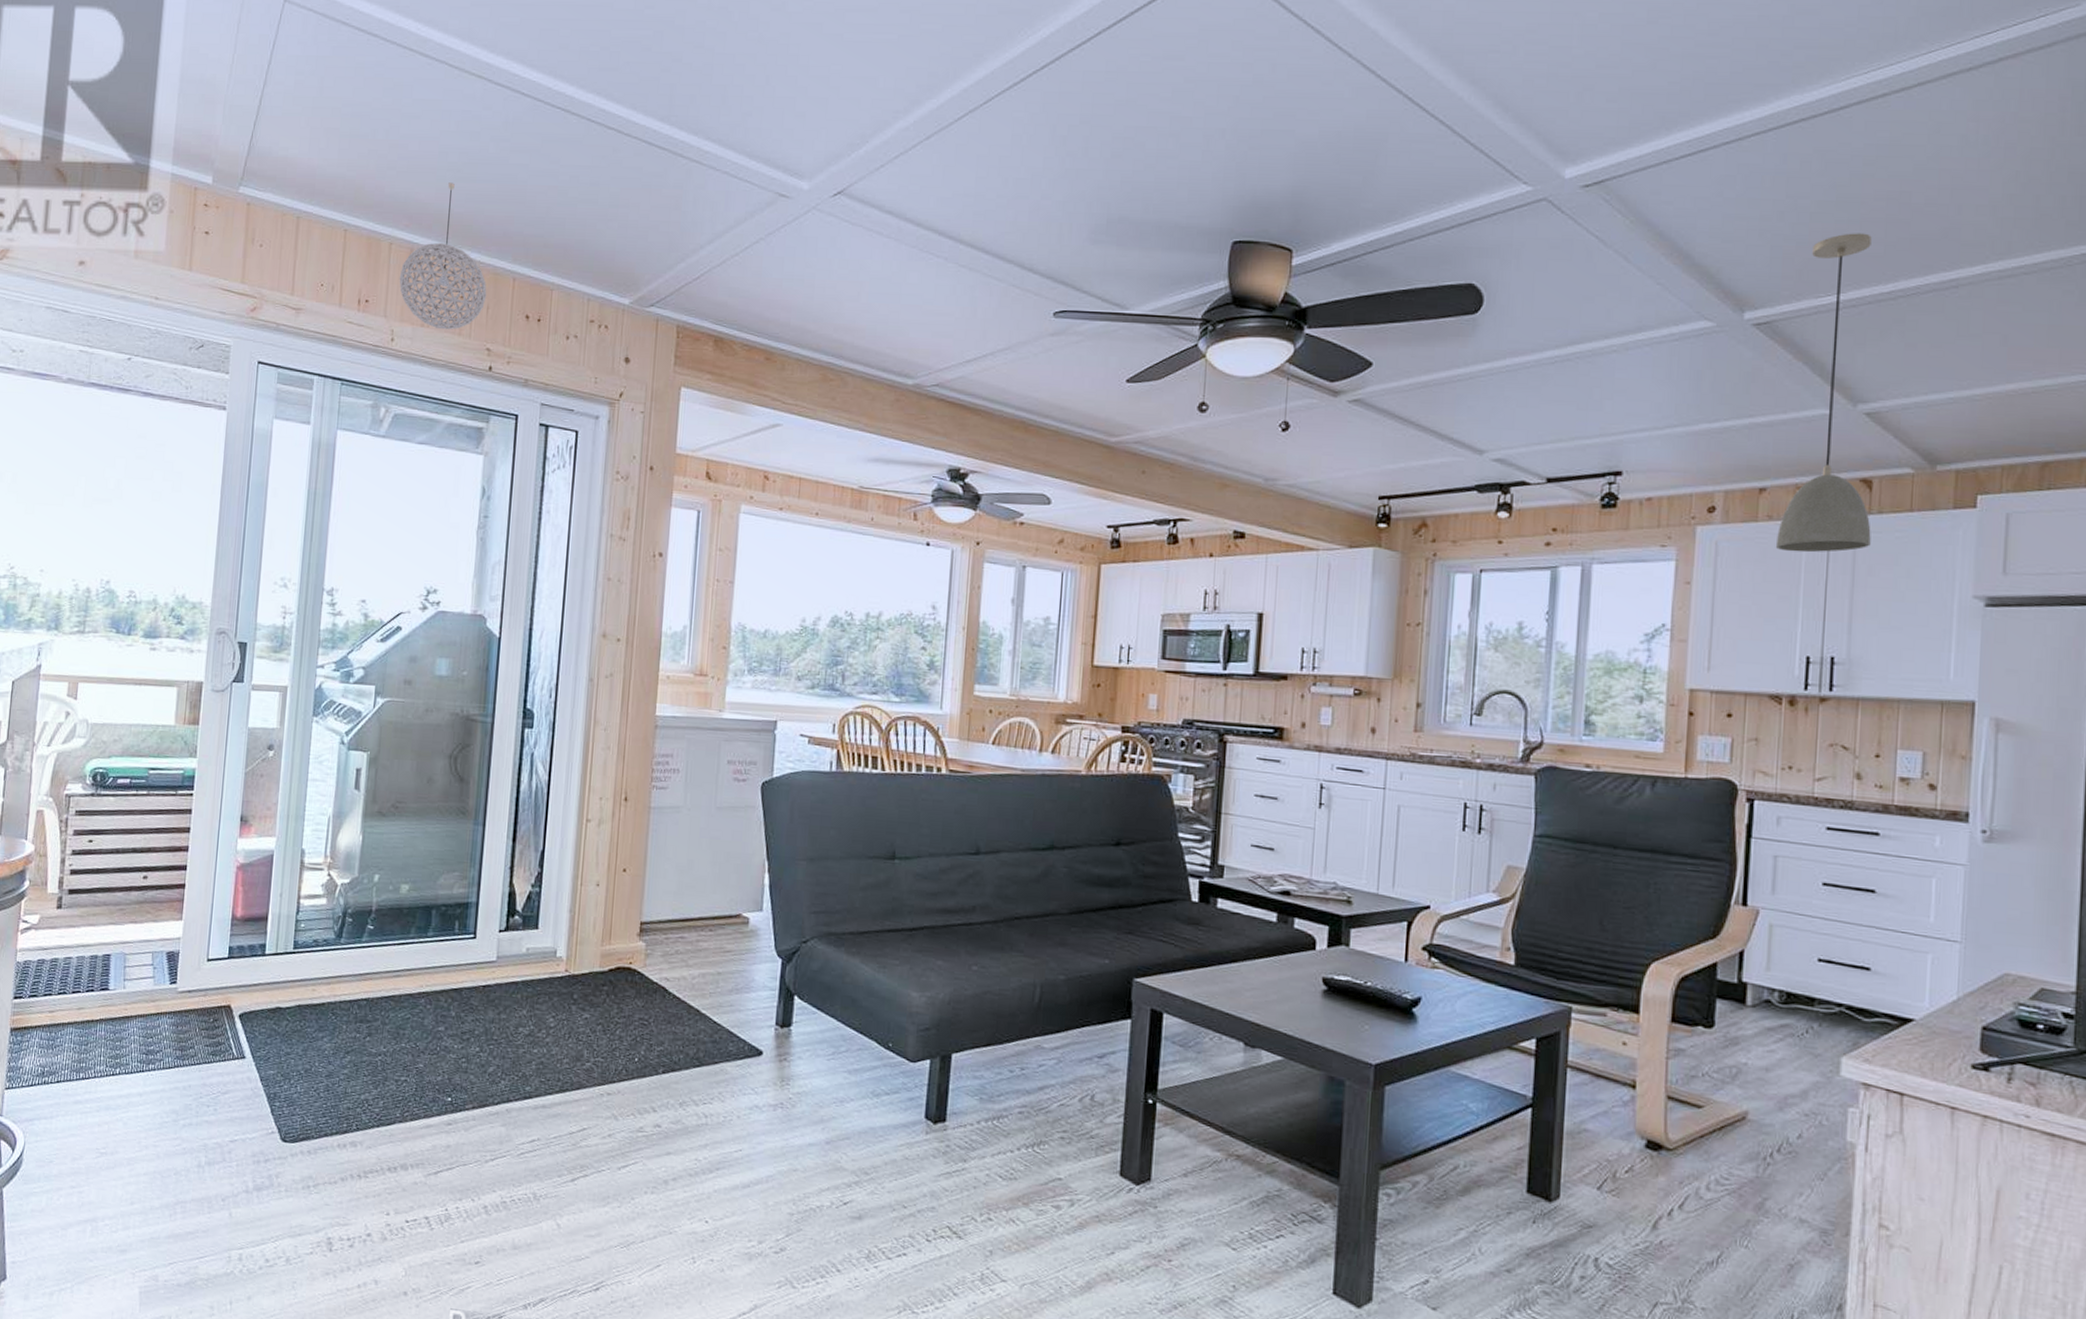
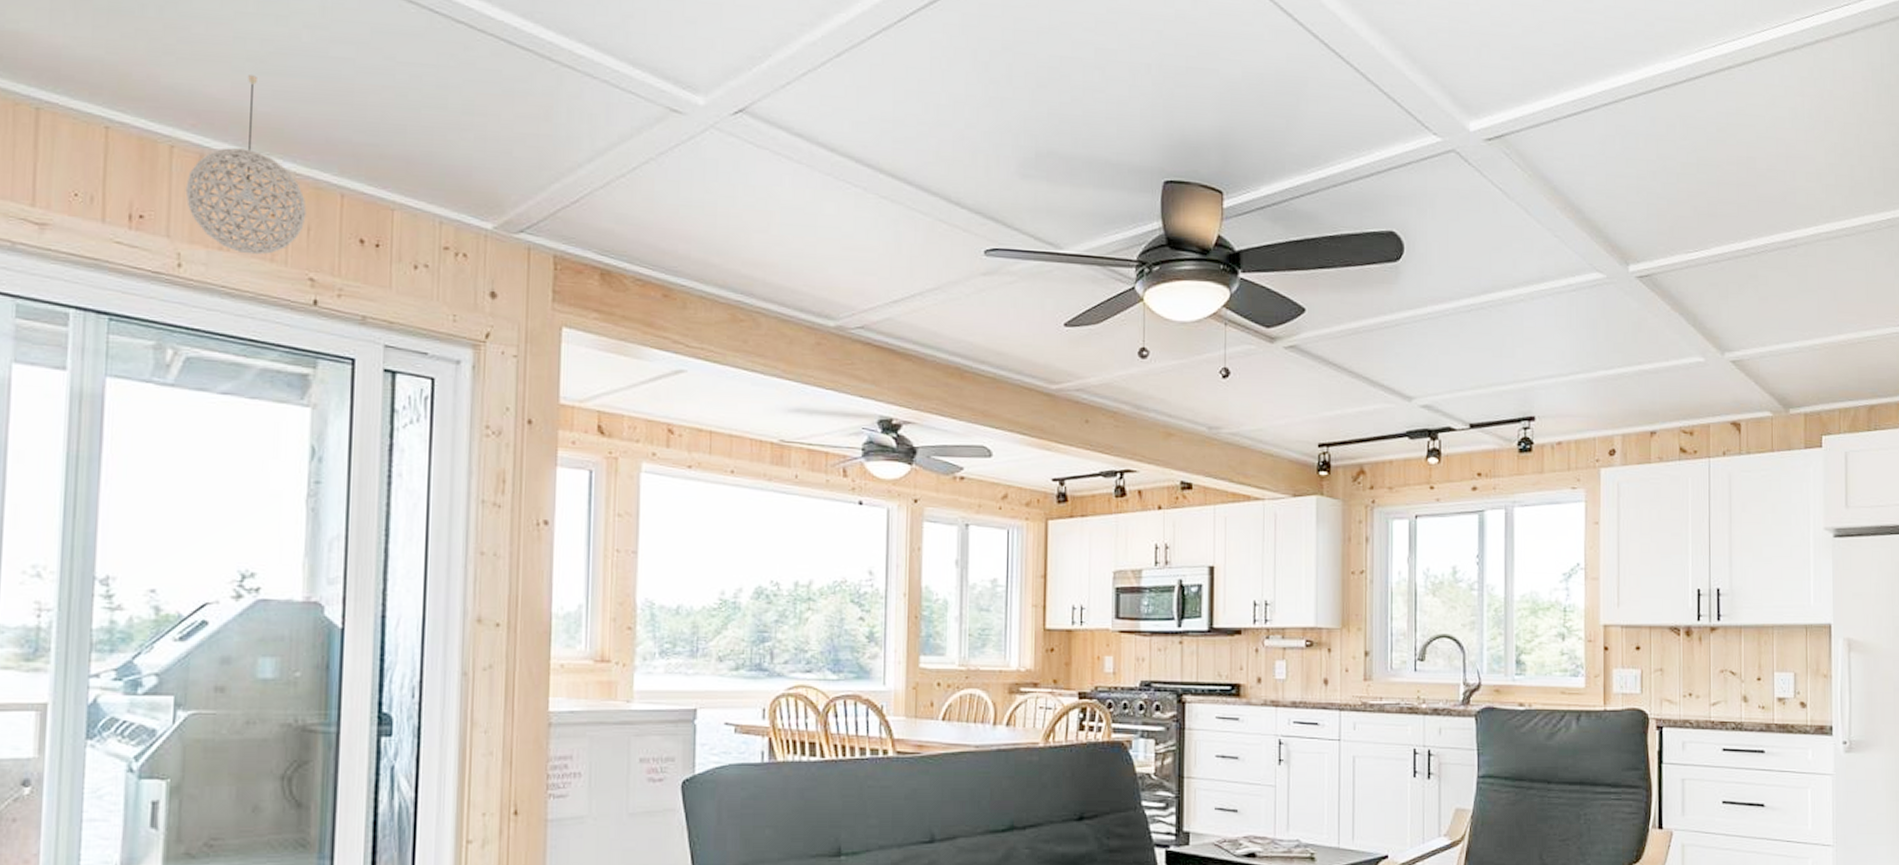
light fixture: present [1775,233,1872,553] -> none [1666,193,1742,492]

